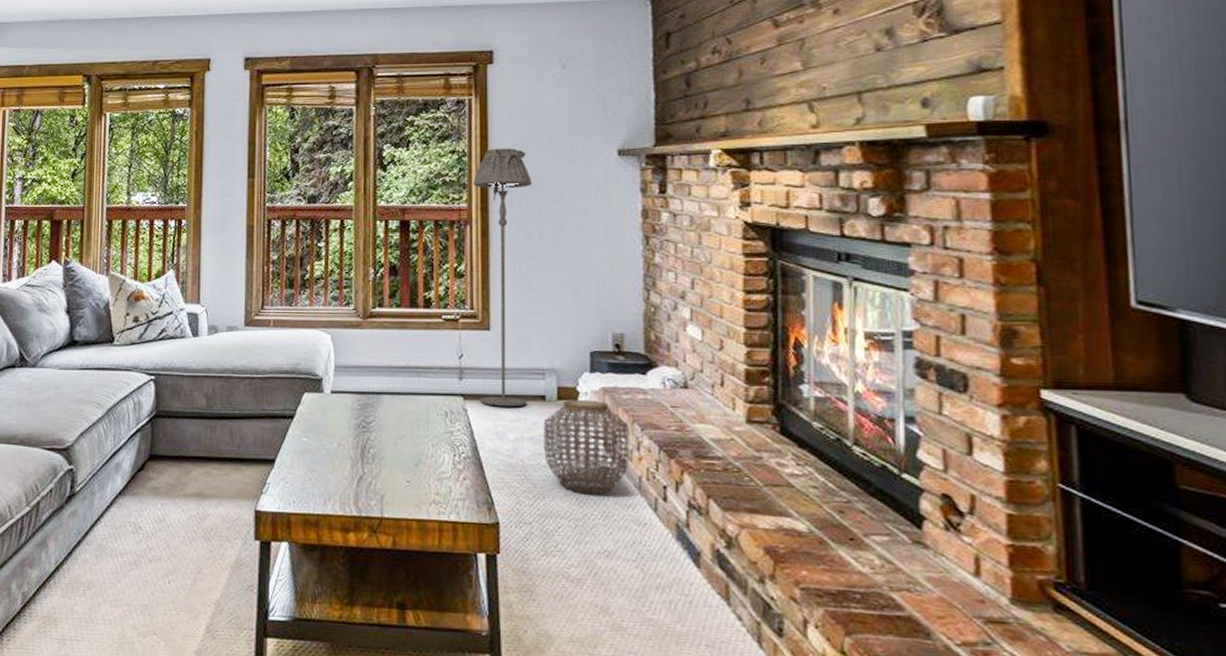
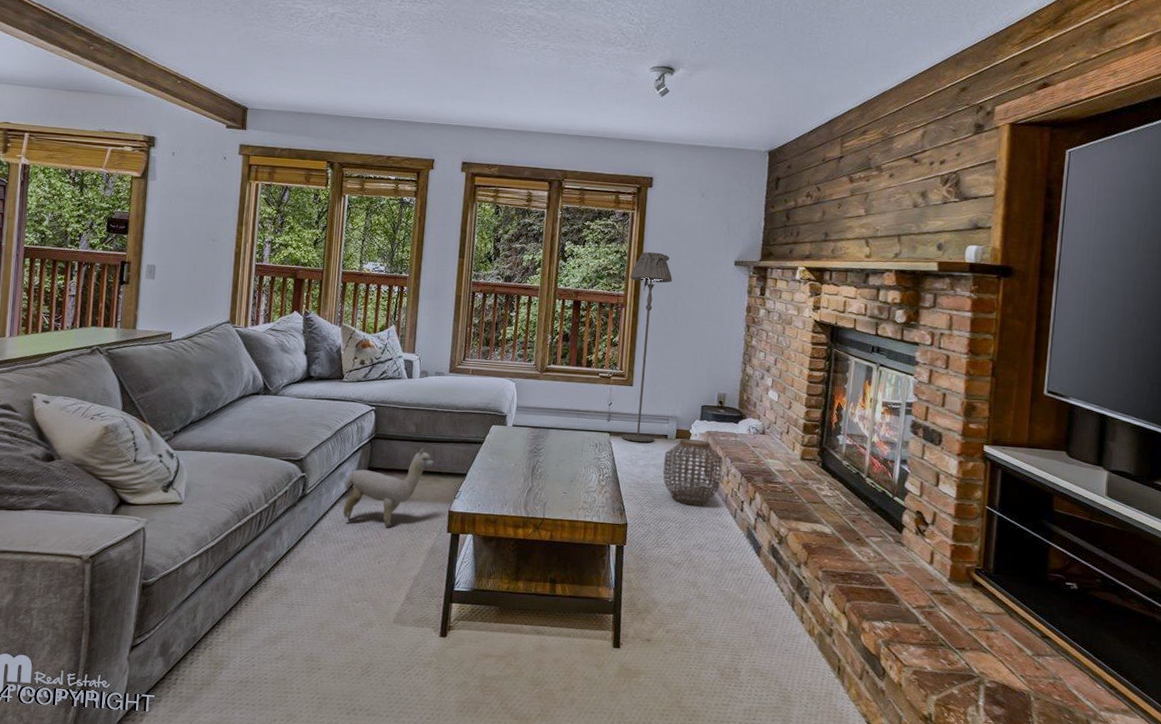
plush toy: none [122,427,232,534] -> present [343,448,434,527]

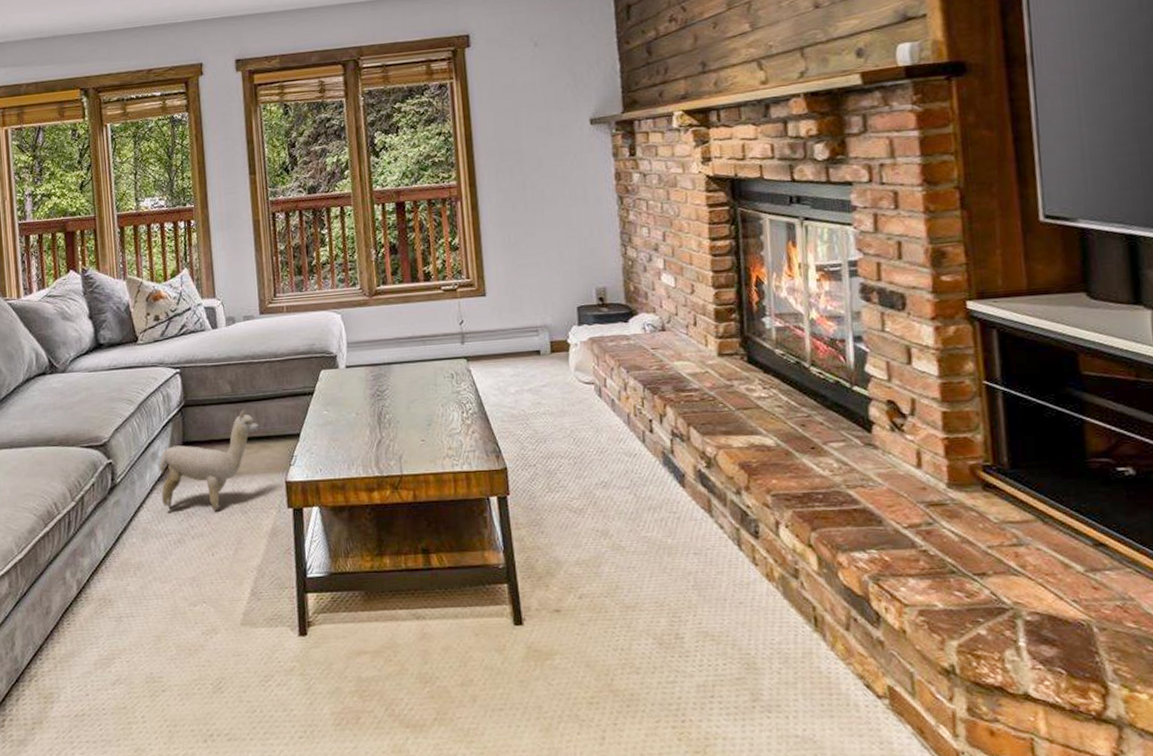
floor lamp: present [621,251,672,442] -> none [460,125,524,364]
woven basket: present [663,438,723,505] -> none [539,350,619,434]

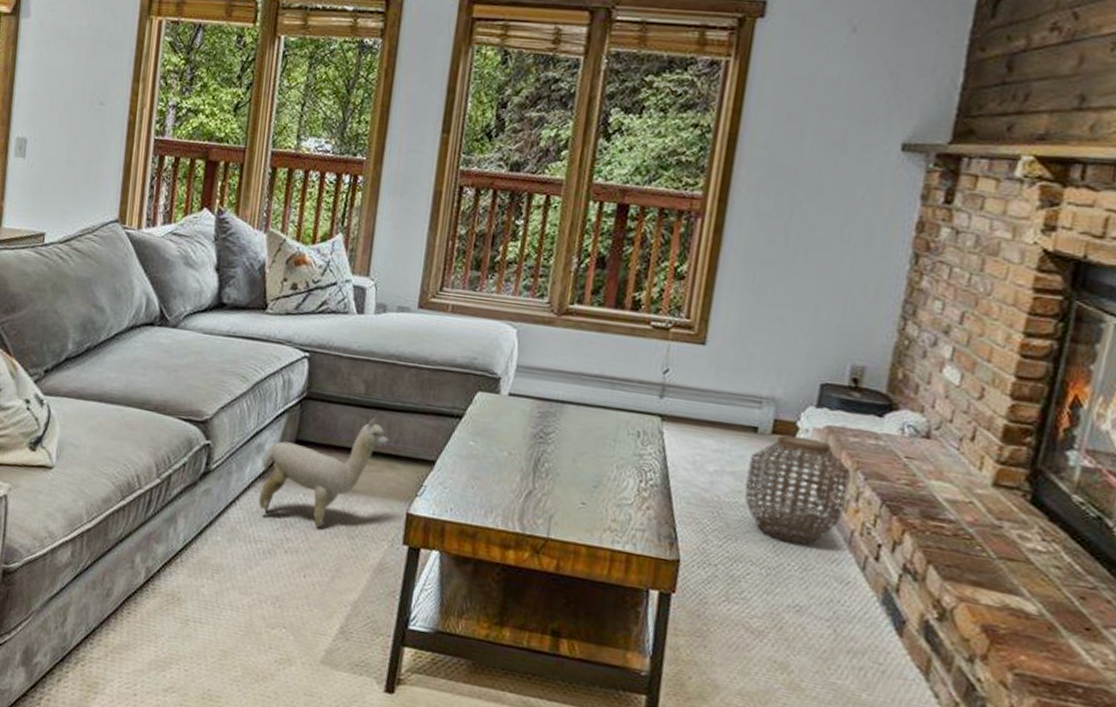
woven basket: none [539,350,619,434] -> present [744,435,852,544]

